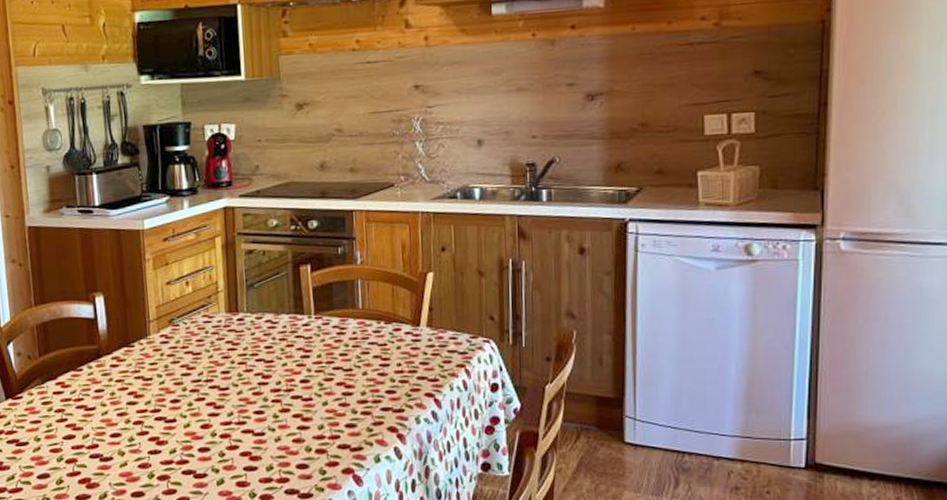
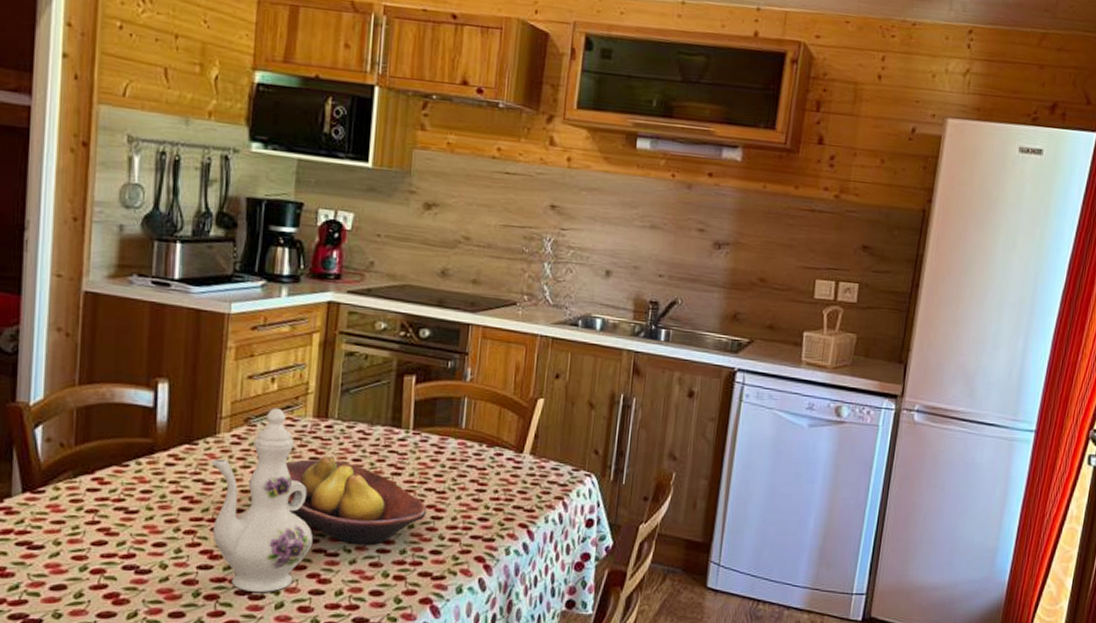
ewer: none [146,307,241,471] -> present [210,408,313,592]
fruit bowl: none [209,346,338,423] -> present [286,456,427,545]

